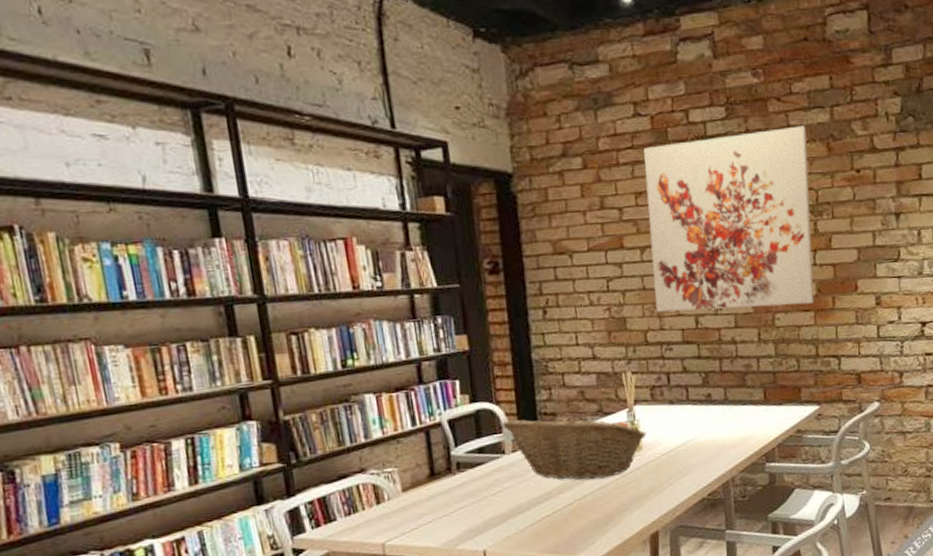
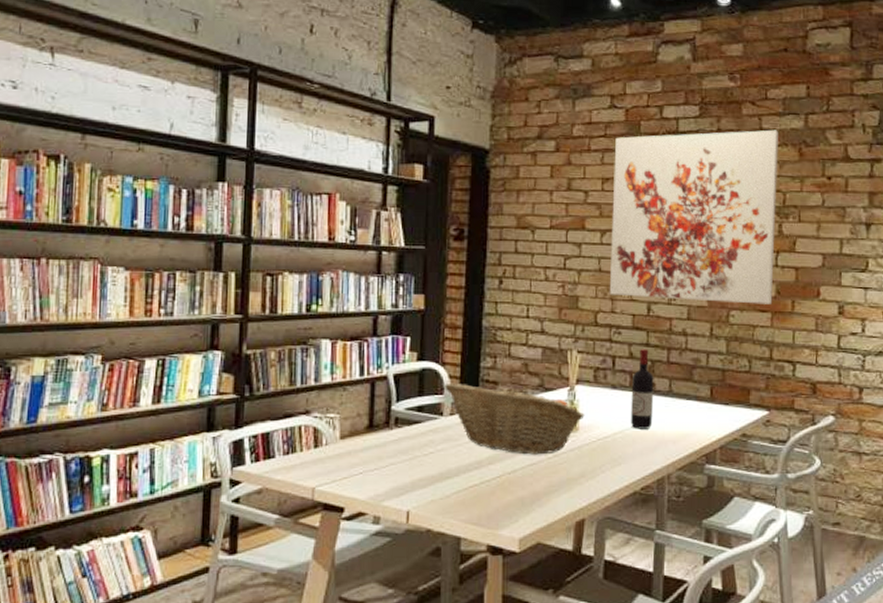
wine bottle: none [687,361,713,440] -> present [631,349,654,429]

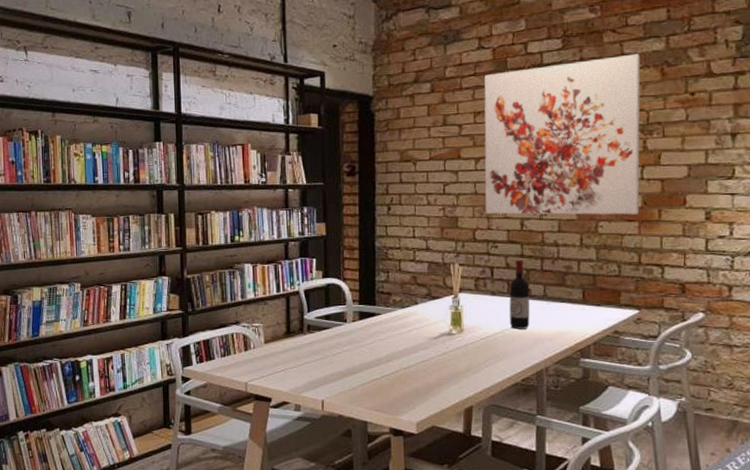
fruit basket: present [445,382,585,455] -> none [347,295,468,353]

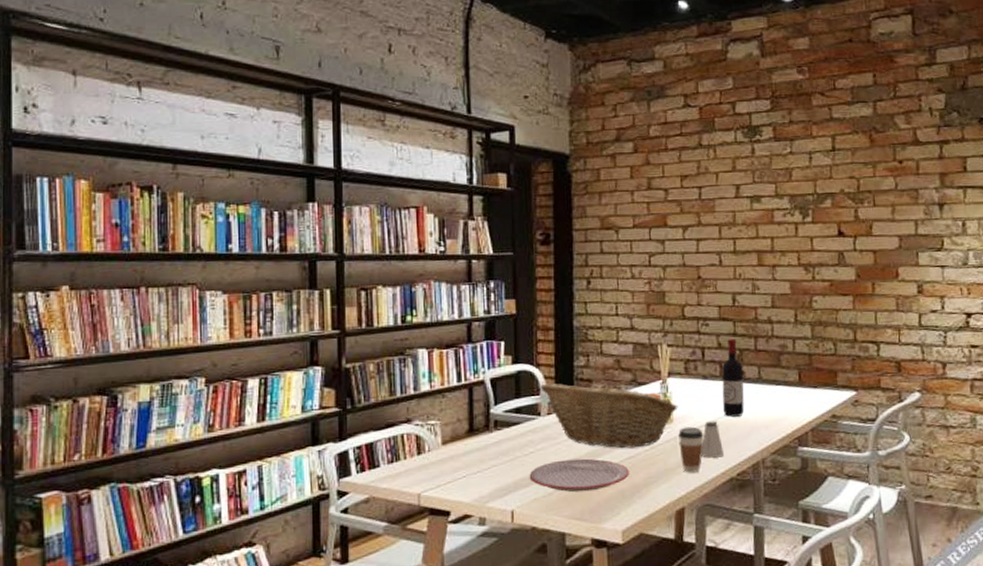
plate: none [337,360,423,388] -> present [529,458,629,492]
fruit basket: none [347,295,468,353] -> present [540,383,678,448]
coffee cup: none [468,336,492,377] -> present [678,426,704,473]
wall art: present [484,53,641,215] -> none [691,118,853,289]
saltshaker: none [488,332,510,365] -> present [701,421,725,458]

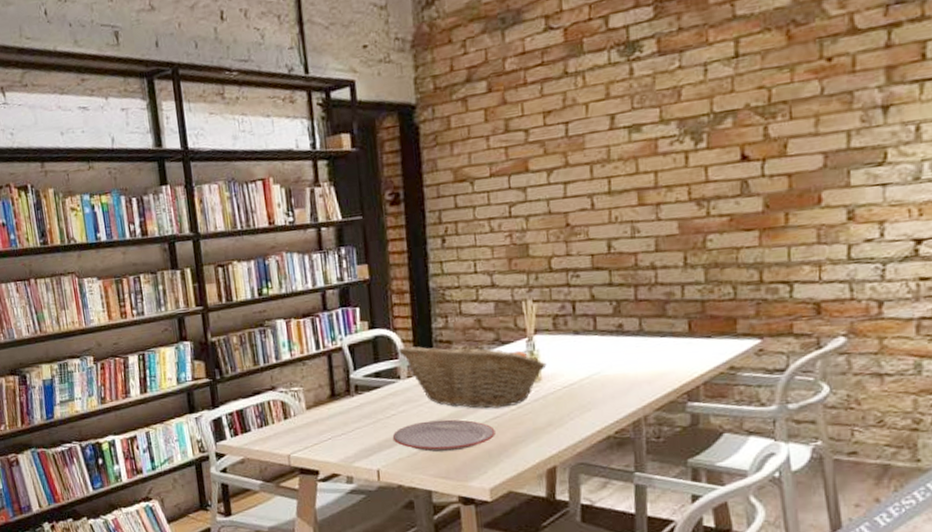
coffee cup: present [678,426,704,473] -> none [547,384,577,432]
saltshaker: present [701,421,725,458] -> none [573,378,600,416]
wine bottle: present [721,338,745,417] -> none [595,289,623,373]

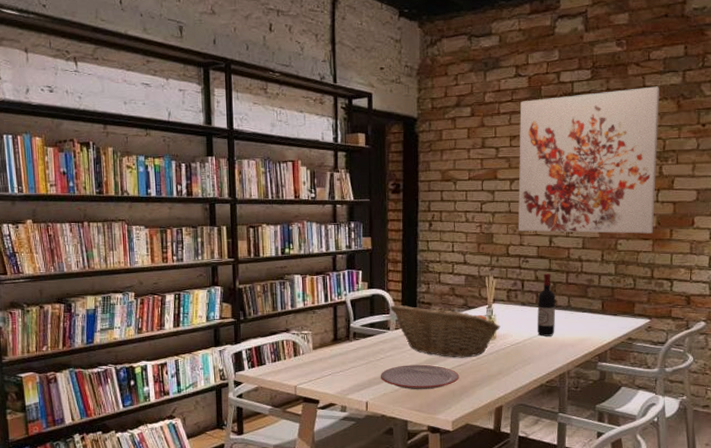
wall art: none [555,13,760,237] -> present [518,86,659,234]
wine bottle: none [595,289,623,373] -> present [537,273,556,336]

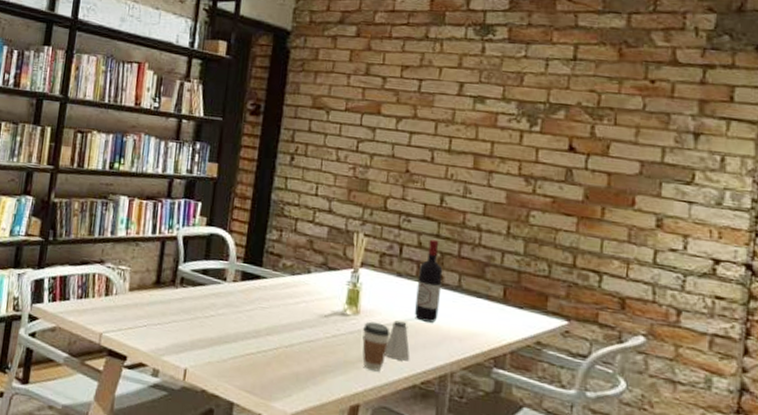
plate: present [380,364,459,390] -> none [206,329,307,367]
fruit basket: present [390,304,501,358] -> none [230,250,367,333]
coffee cup: none [500,343,521,379] -> present [362,321,391,372]
saltshaker: none [517,339,537,368] -> present [384,320,410,361]
wall art: present [518,86,659,234] -> none [401,26,596,209]

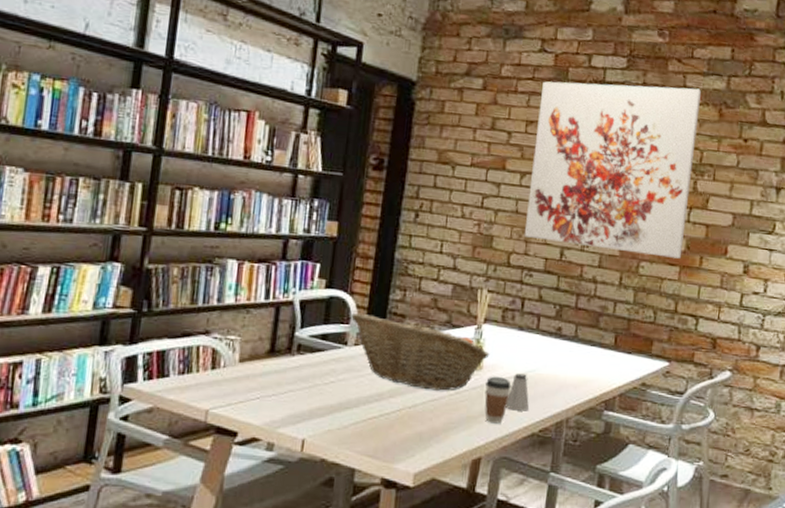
fruit basket: none [230,250,367,333] -> present [351,312,490,391]
wall art: none [401,26,596,209] -> present [524,81,701,259]
wine bottle: present [415,239,443,323] -> none [535,293,561,373]

